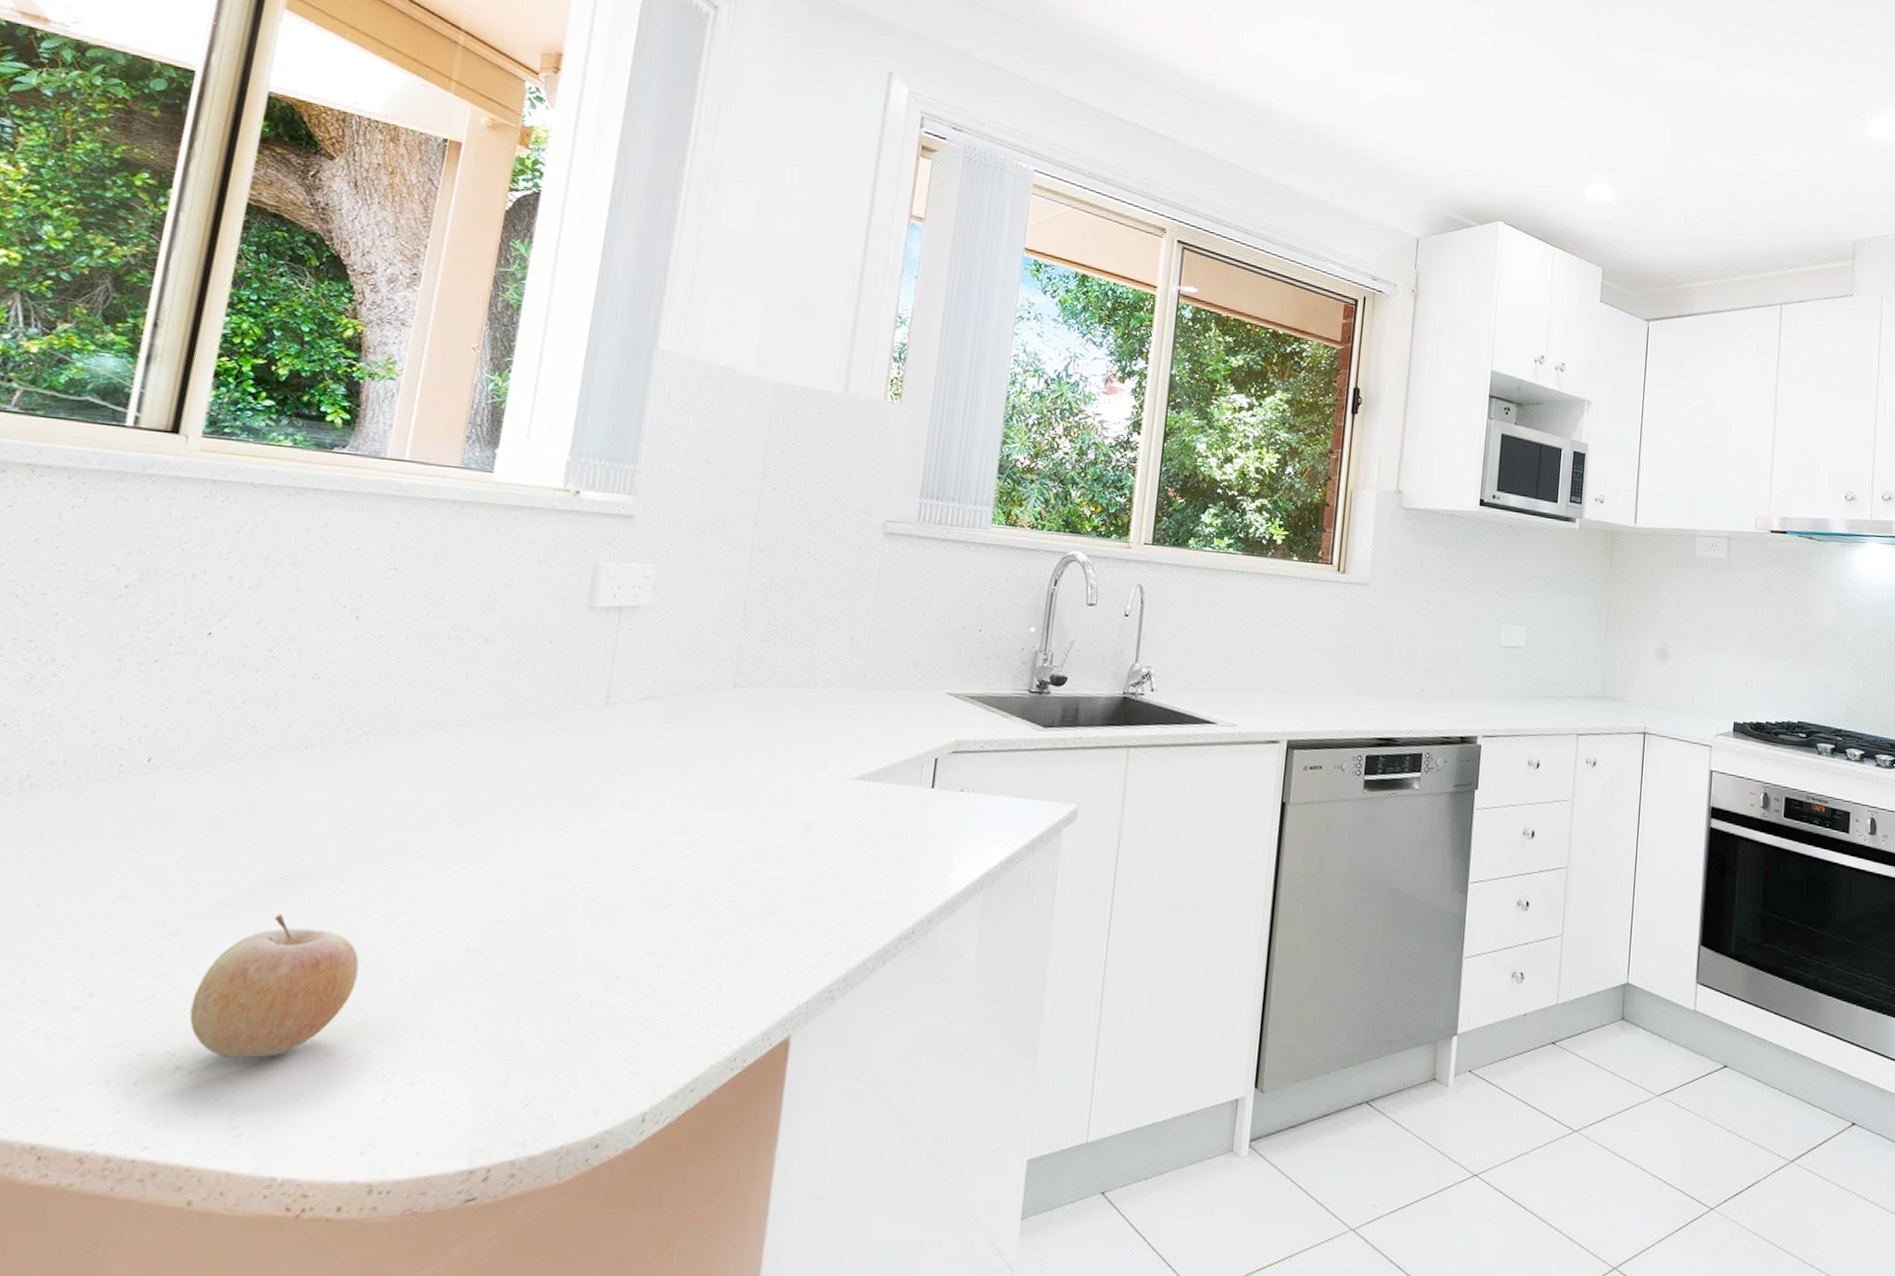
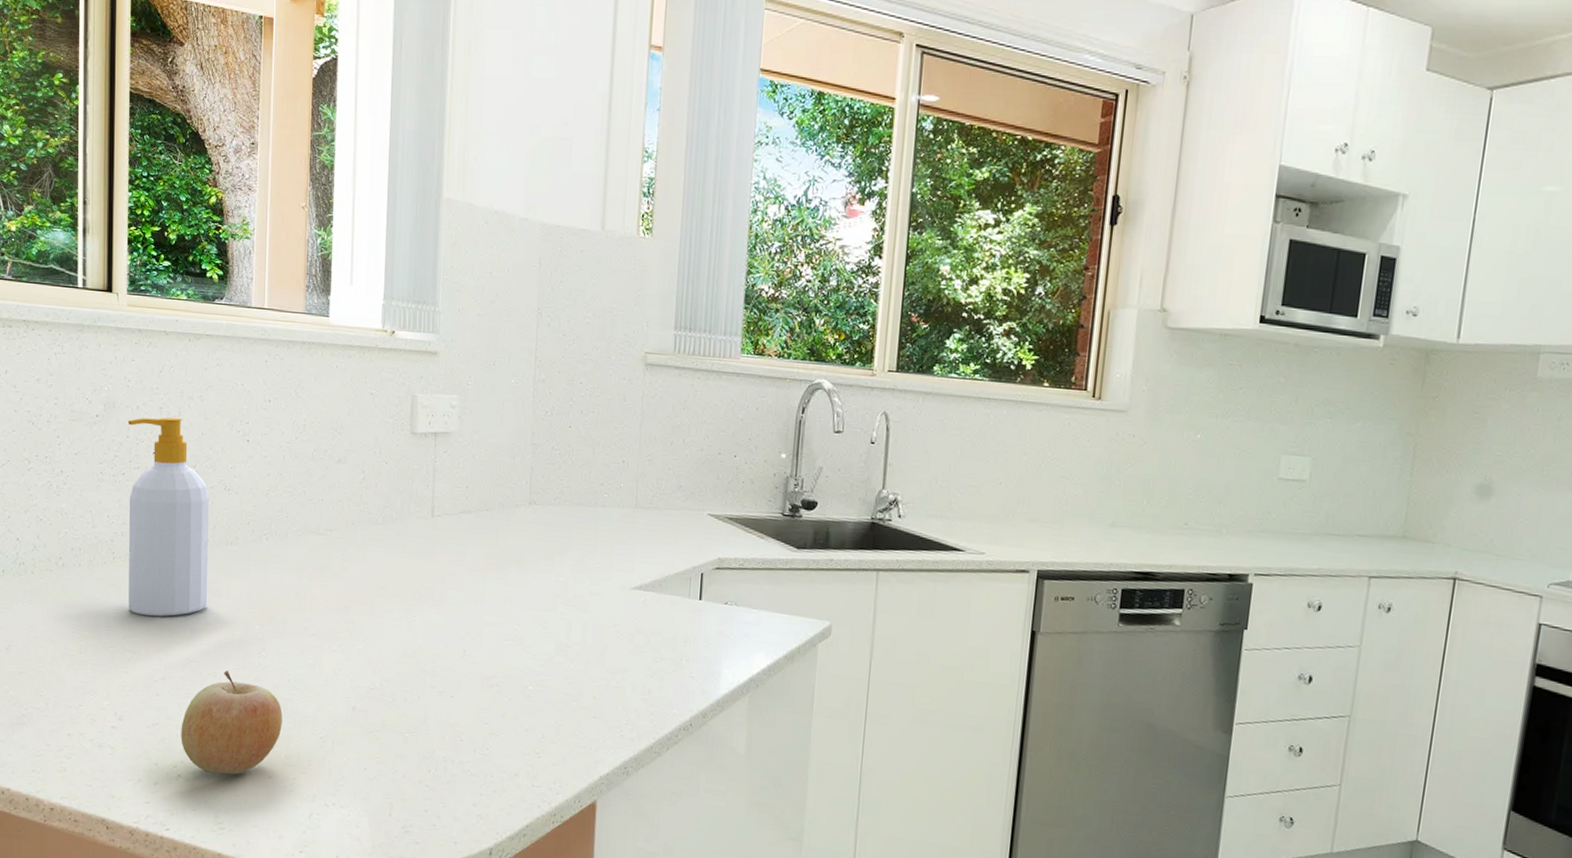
soap bottle: none [132,588,288,849] -> present [127,417,209,617]

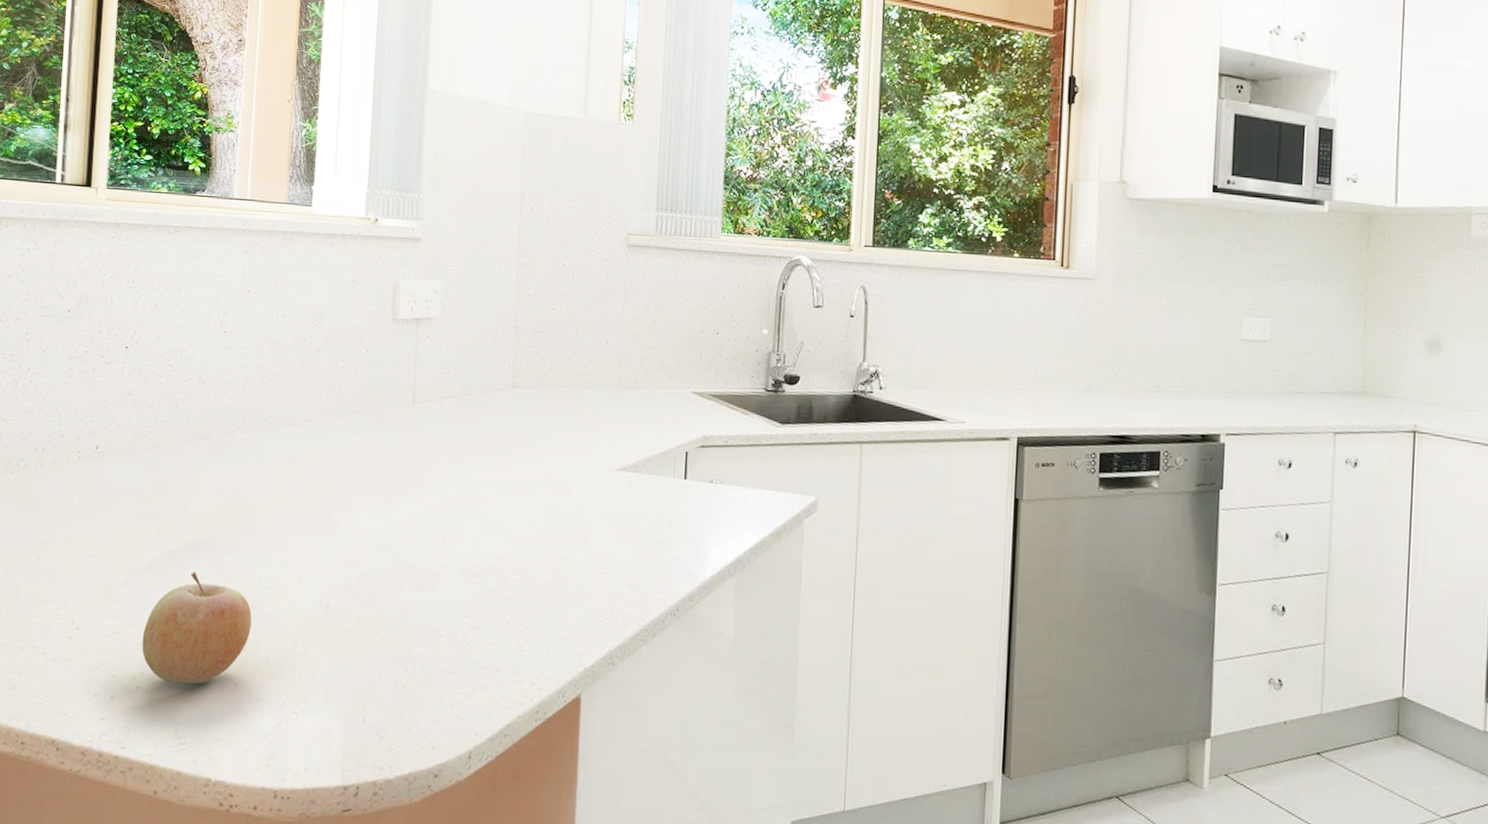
soap bottle: present [127,417,209,617] -> none [92,310,182,517]

